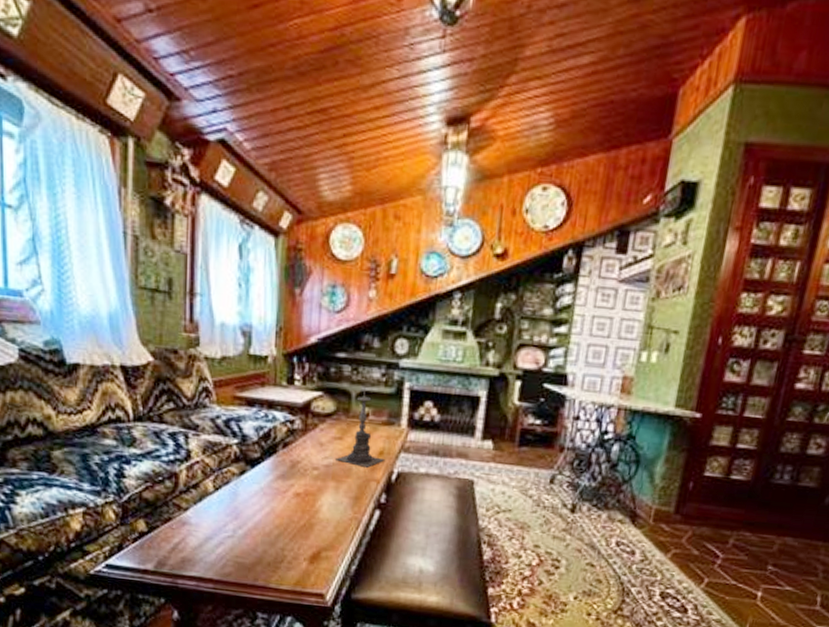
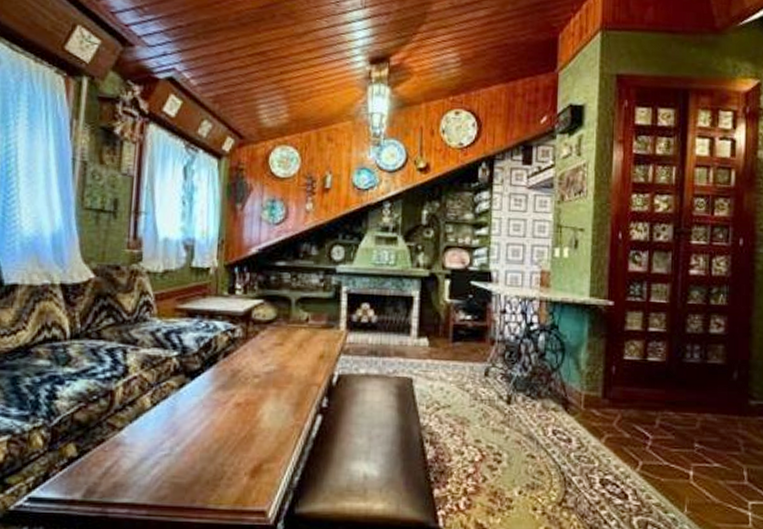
candle holder: present [336,387,386,468] -> none [277,293,326,372]

